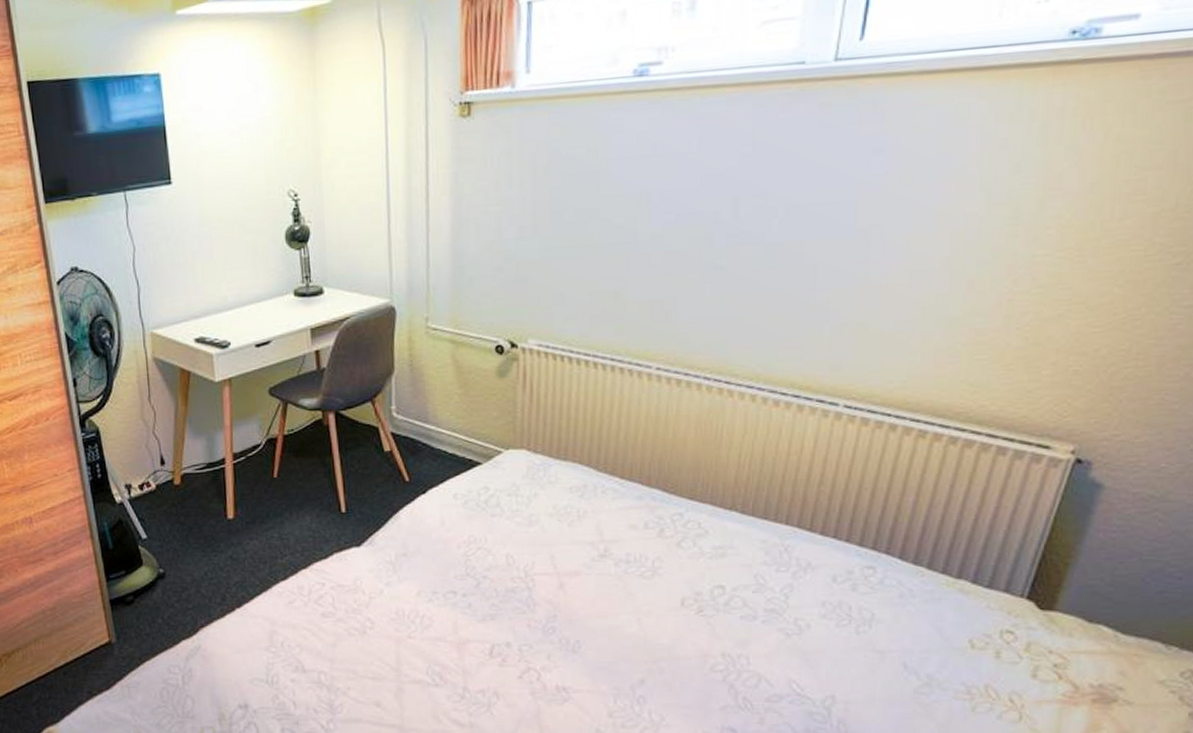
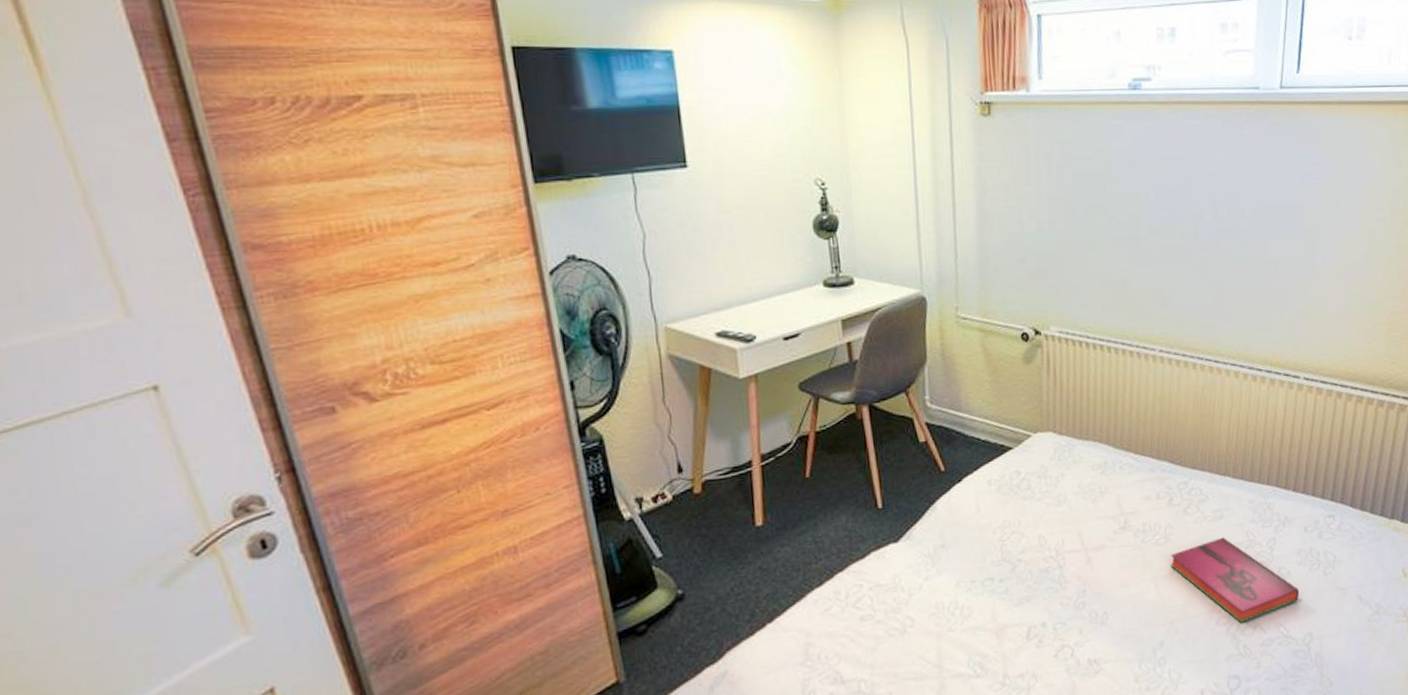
hardback book: none [656,577,821,673] -> present [1170,537,1300,623]

